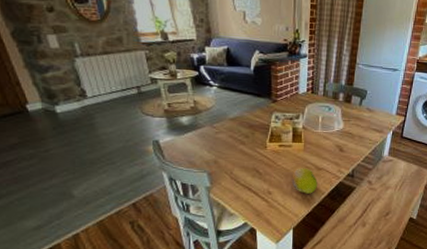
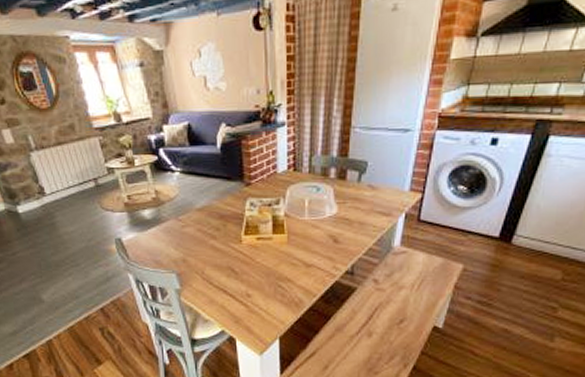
fruit: present [291,168,318,194] -> none [274,265,307,296]

